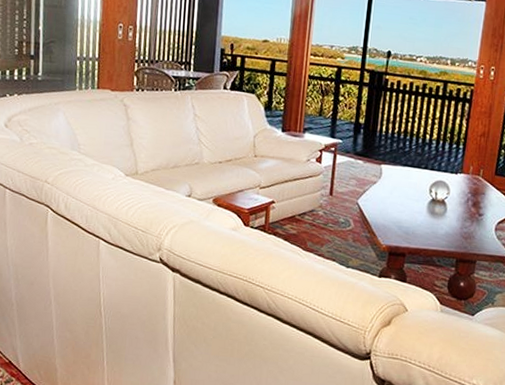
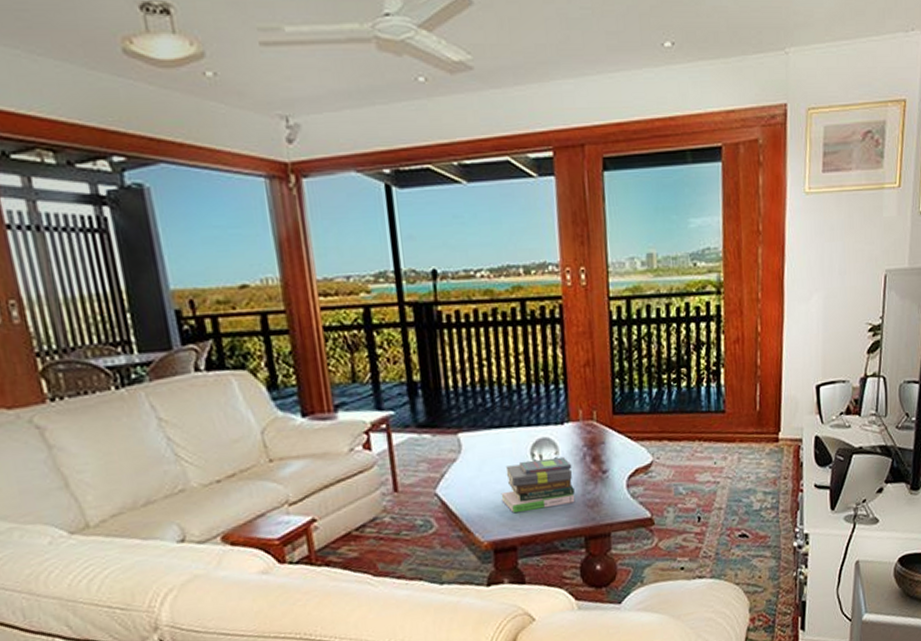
books: none [402,194,458,232] -> present [501,456,575,514]

